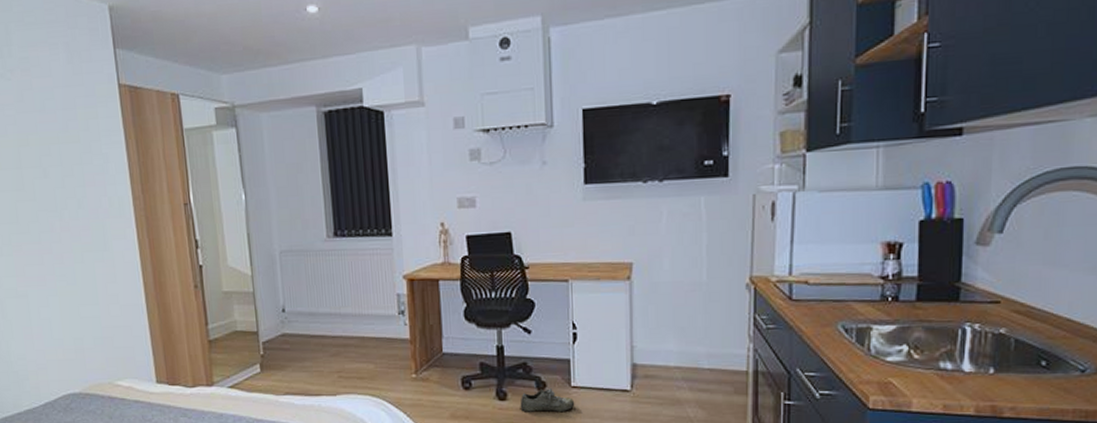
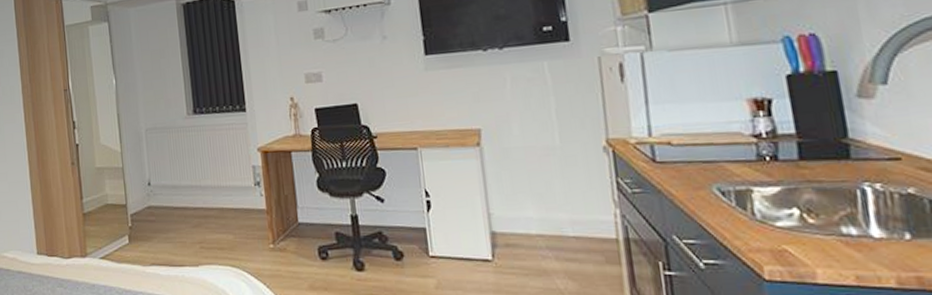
shoe: present [520,388,575,413] -> none [378,258,435,284]

